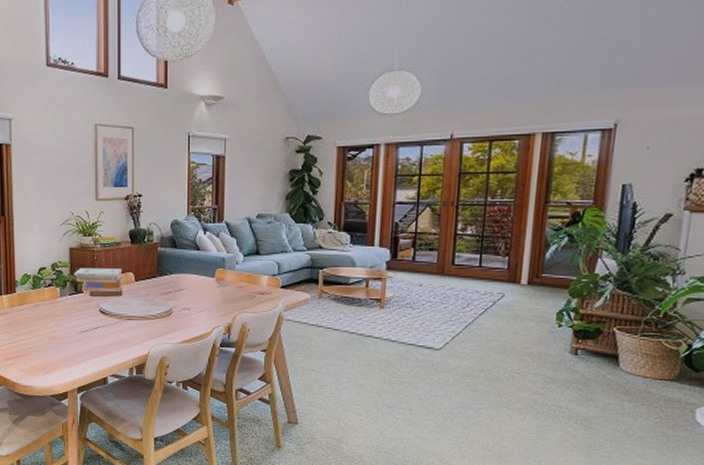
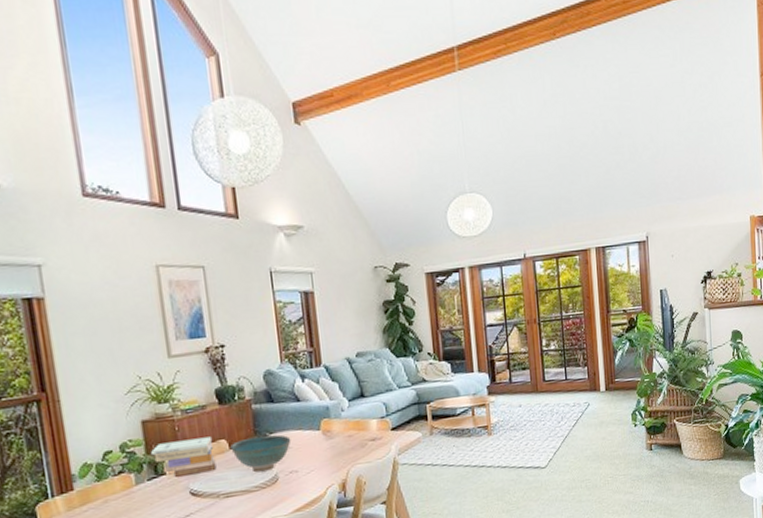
bowl: none [136,274,188,304] -> present [230,434,291,473]

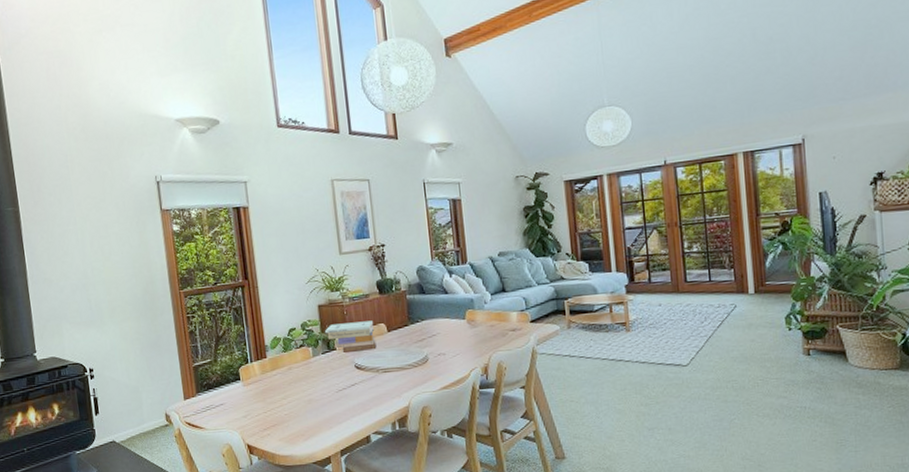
bowl: present [230,434,291,473] -> none [388,321,440,353]

